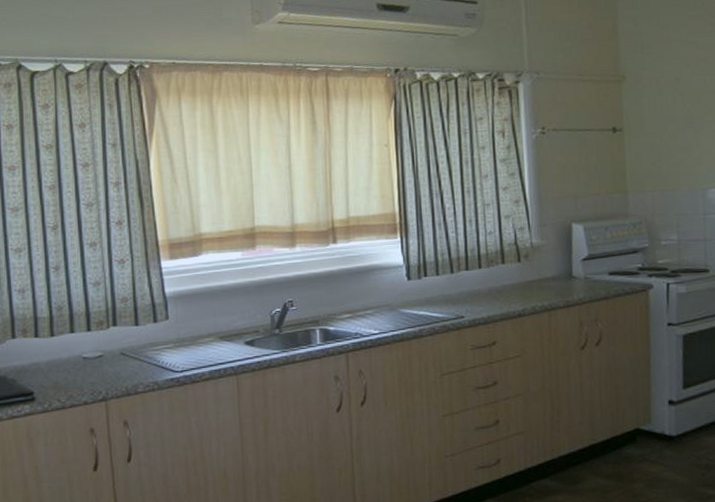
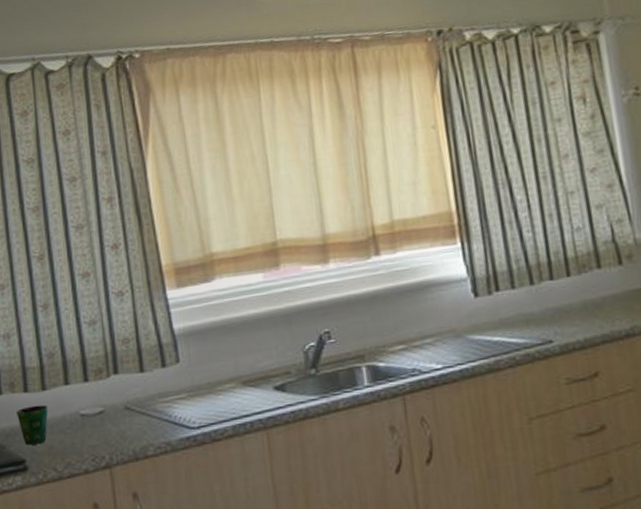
cup: none [28,348,55,380] -> present [16,404,48,445]

